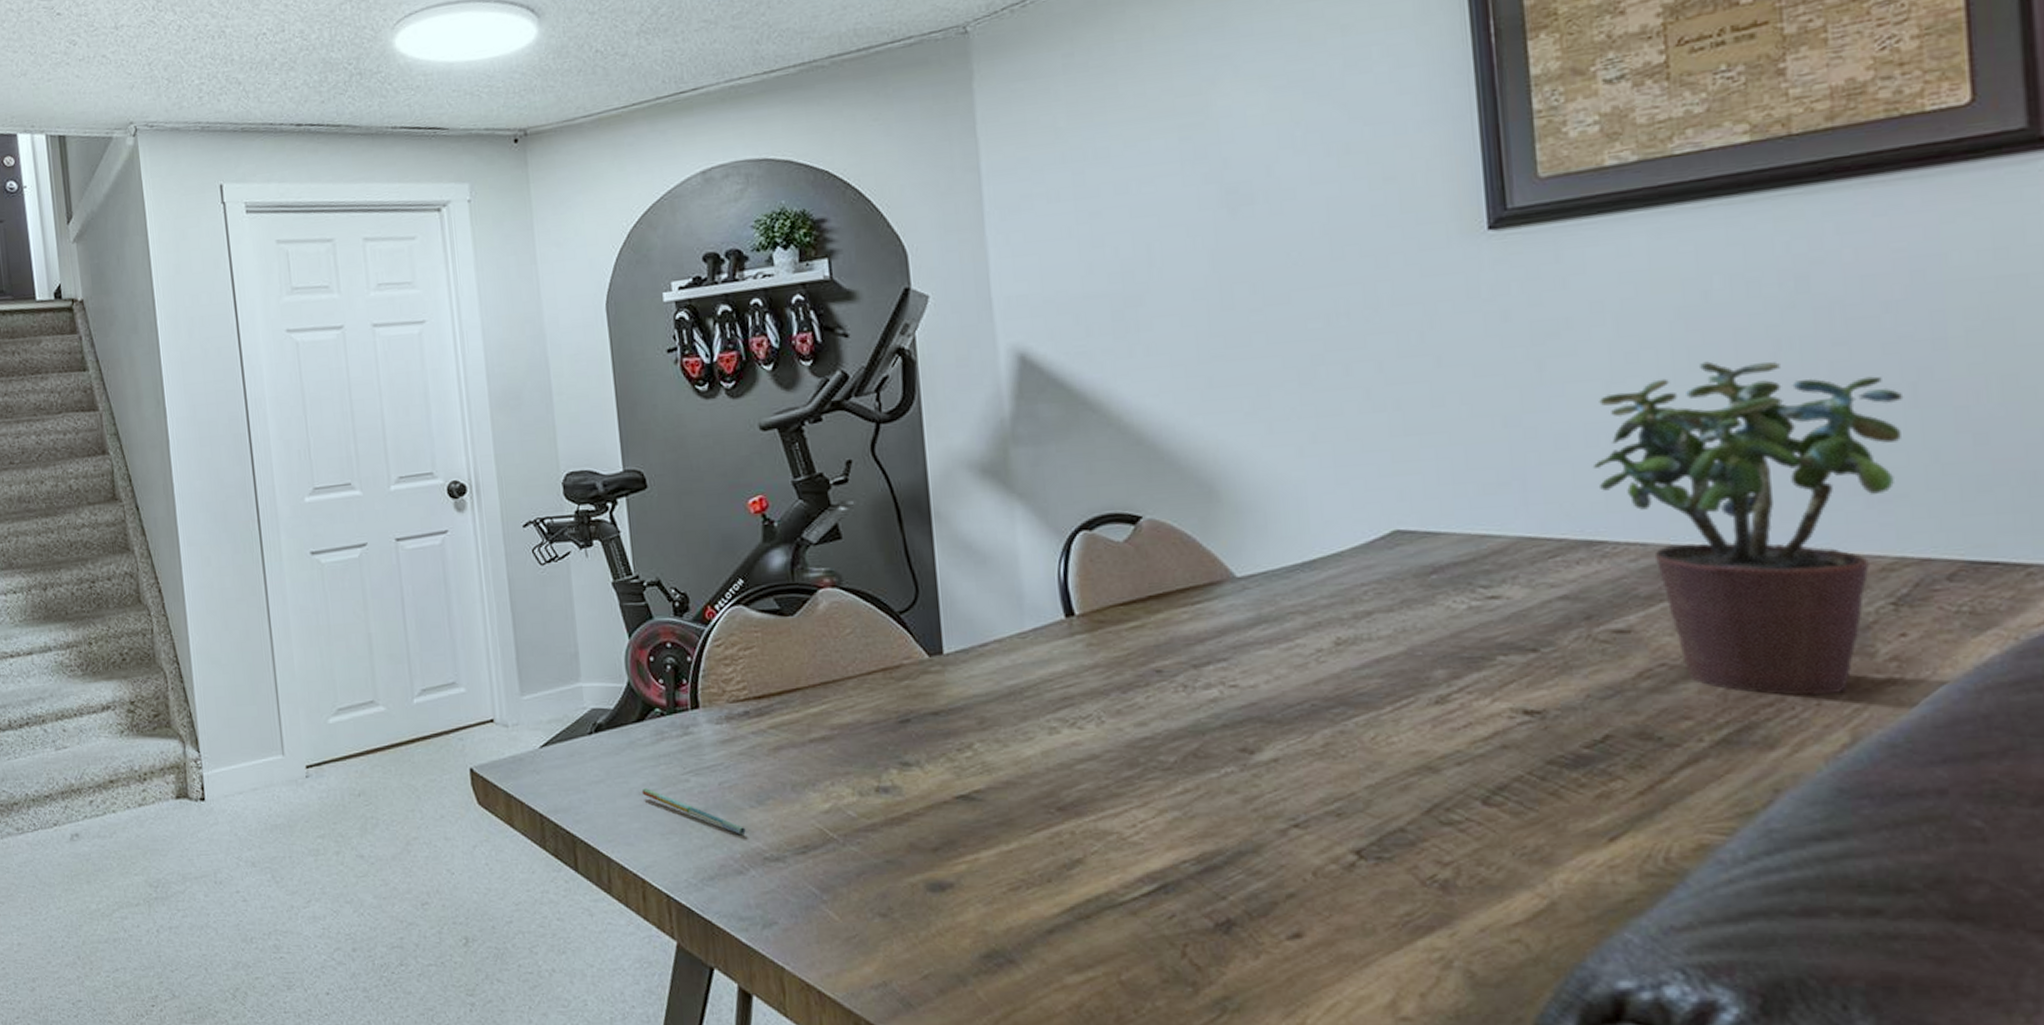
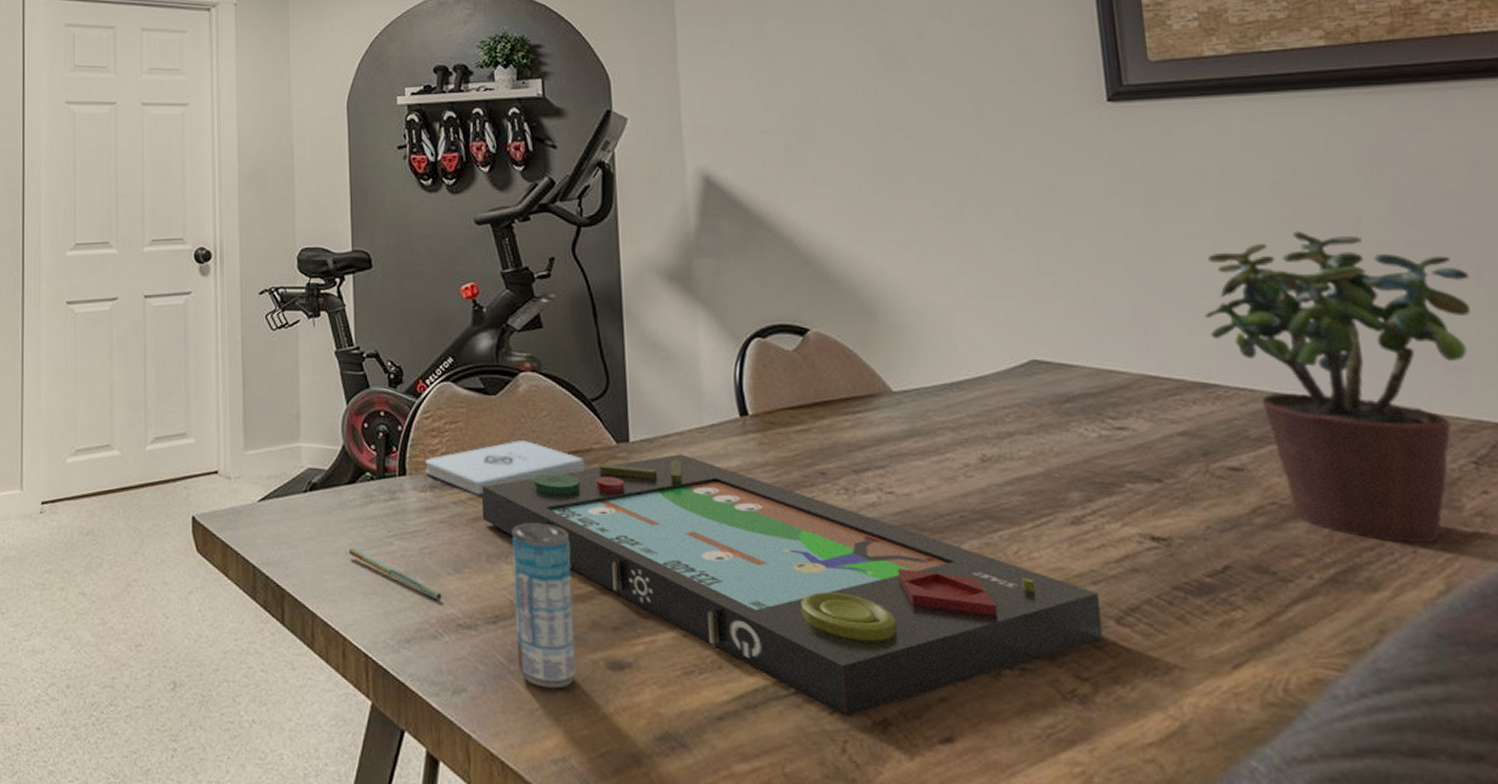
notepad: none [719,660,895,723] -> present [425,439,585,495]
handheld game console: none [782,662,1467,920] -> present [481,454,1103,717]
beverage can: none [818,747,894,915] -> present [512,522,576,689]

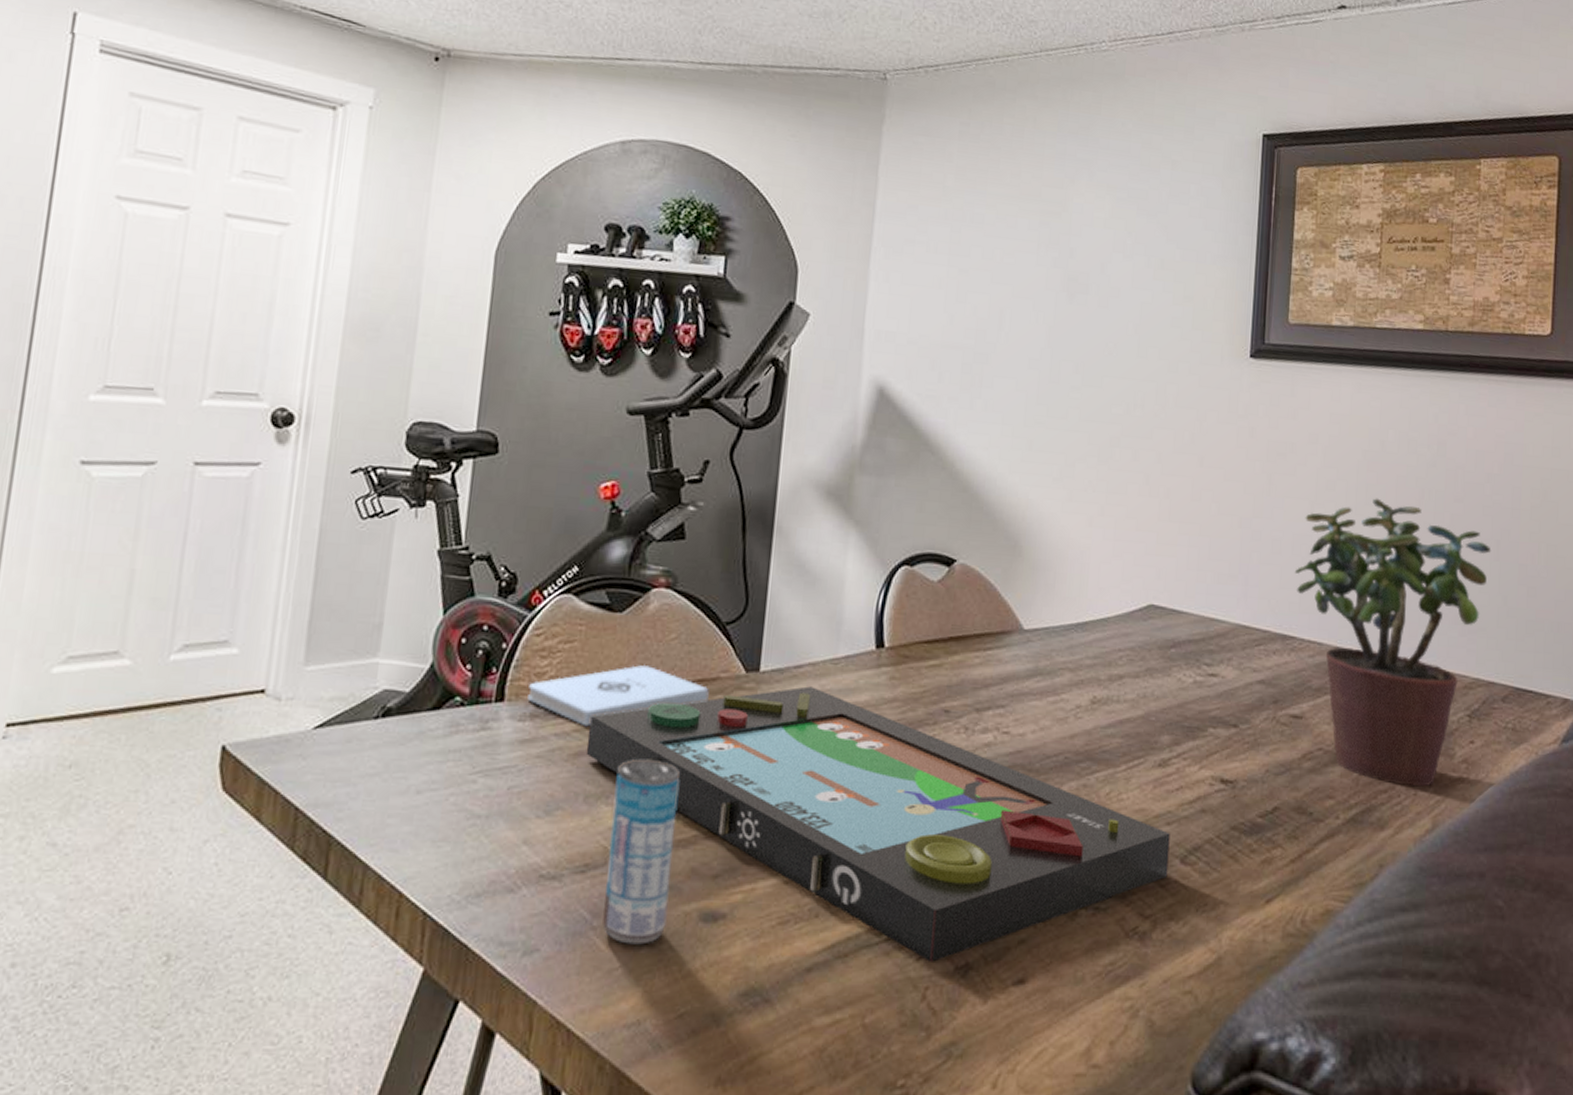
pen: present [348,548,442,601] -> none [420,787,526,849]

